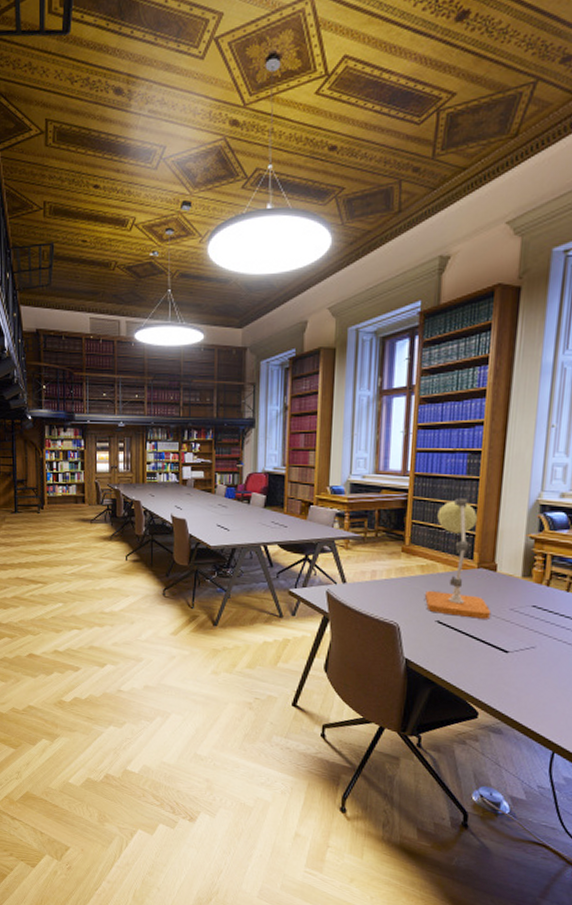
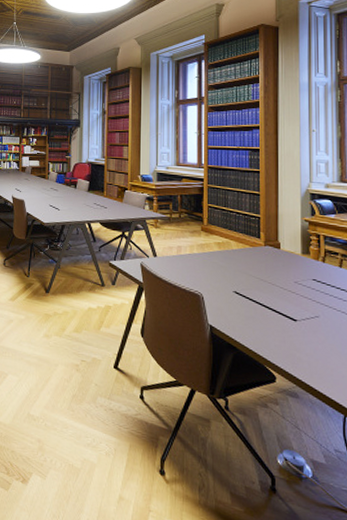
desk lamp: present [425,498,492,619] -> none [223,186,279,291]

